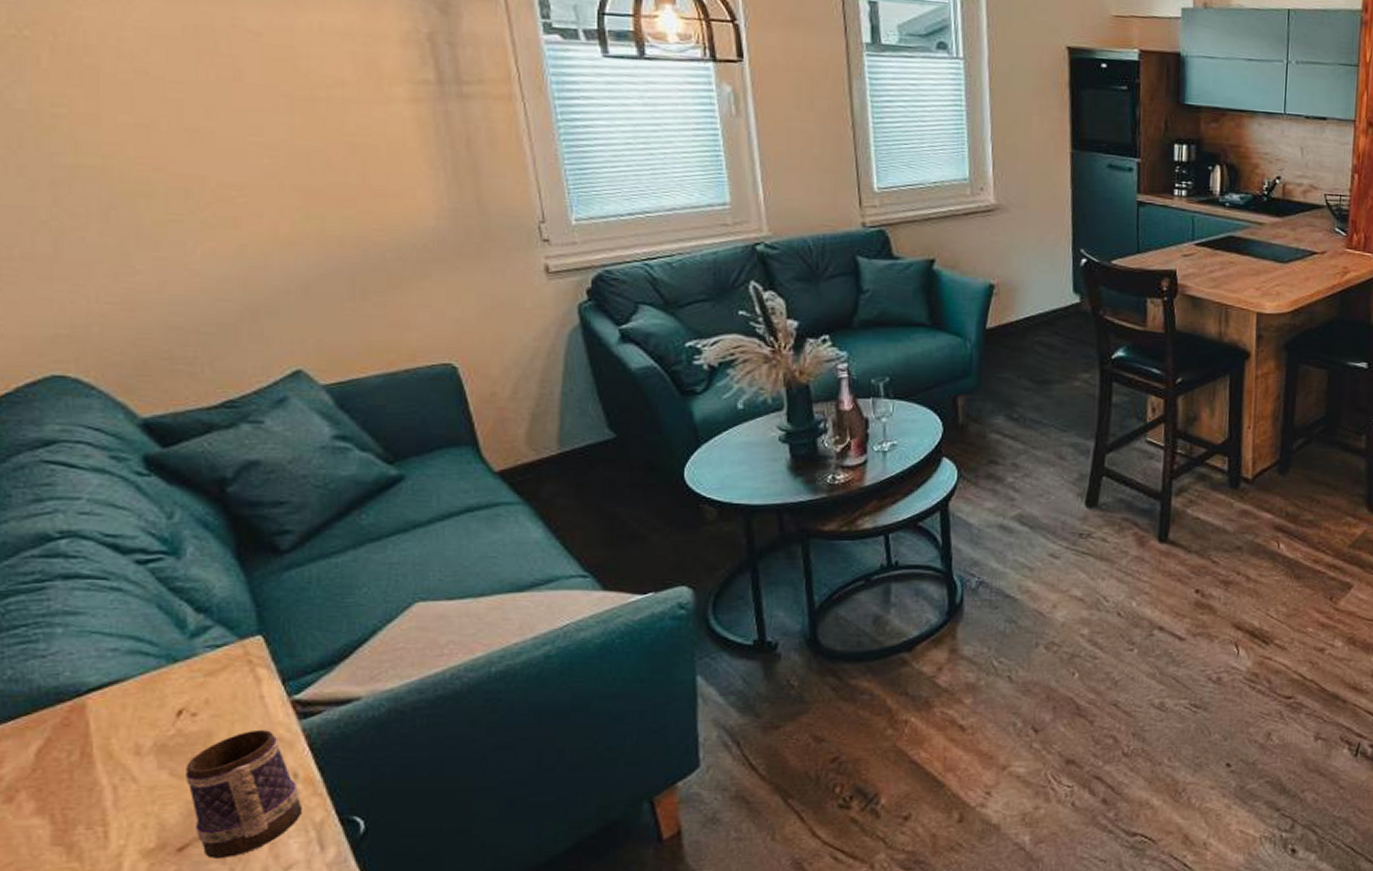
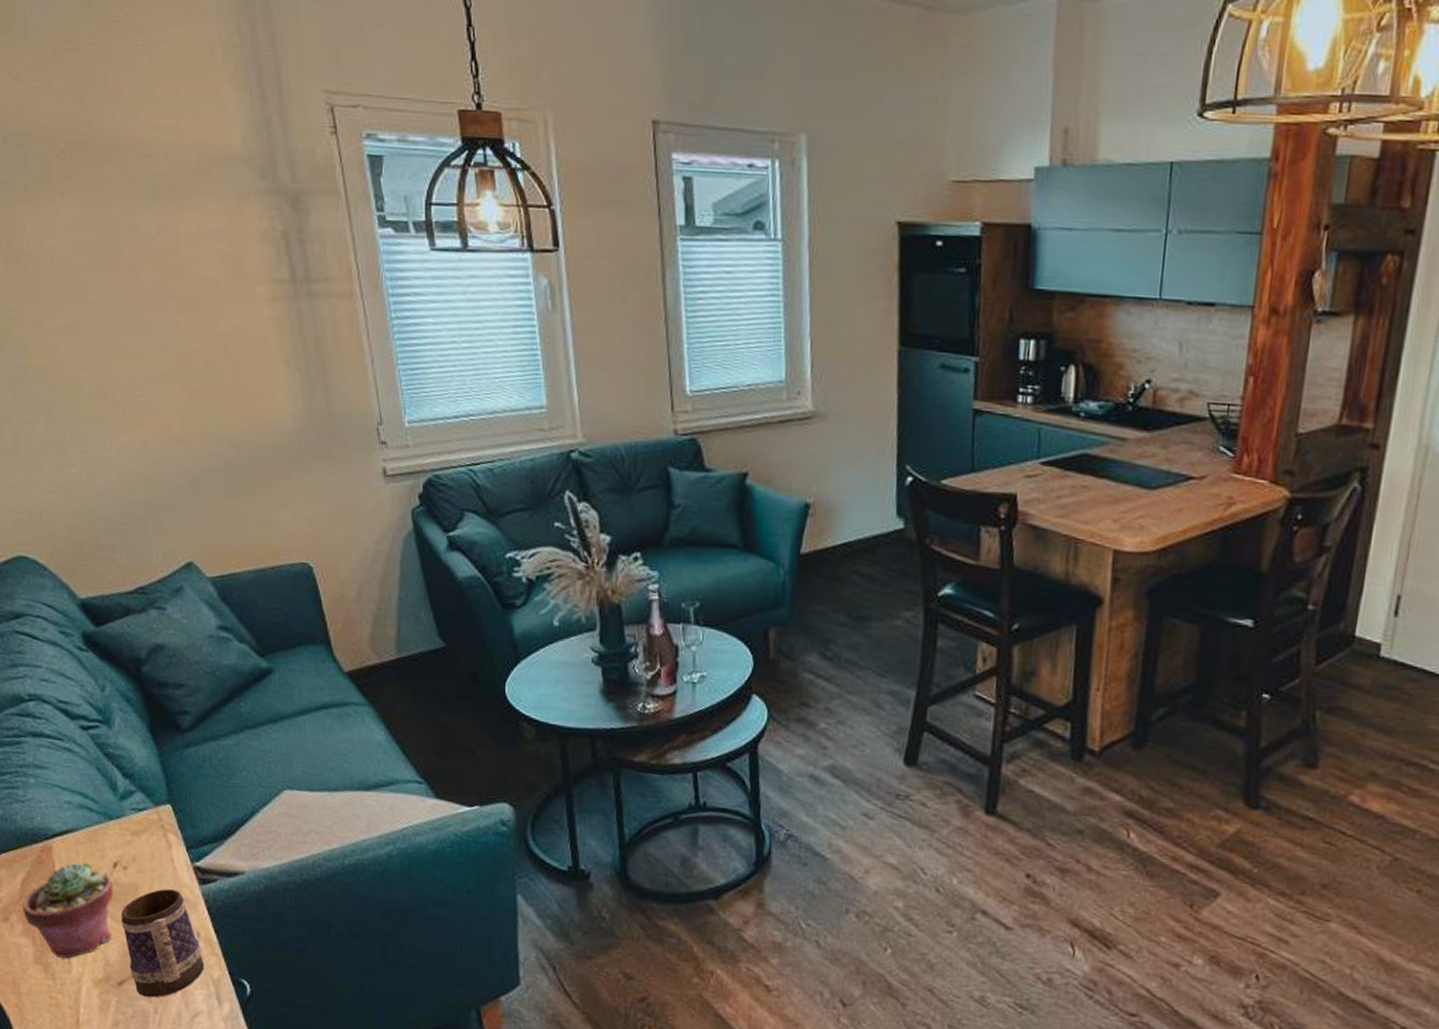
potted succulent: none [37,716,176,833] -> present [22,863,114,958]

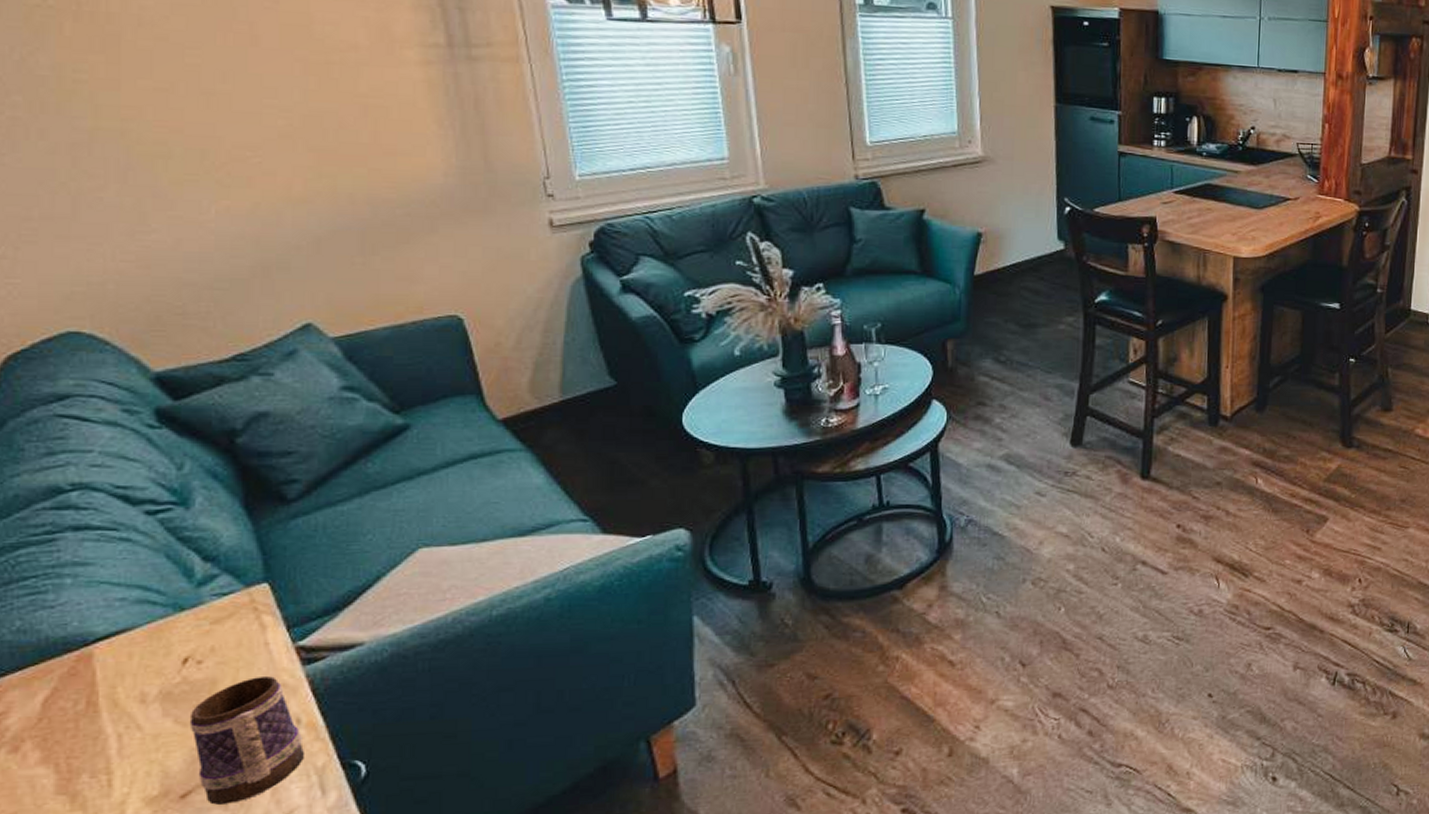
potted succulent: present [22,863,114,958] -> none [42,665,182,782]

